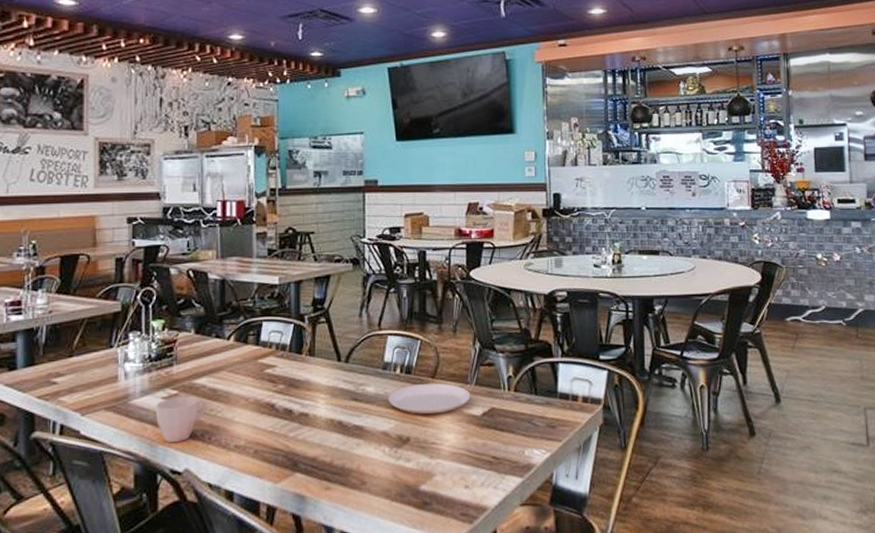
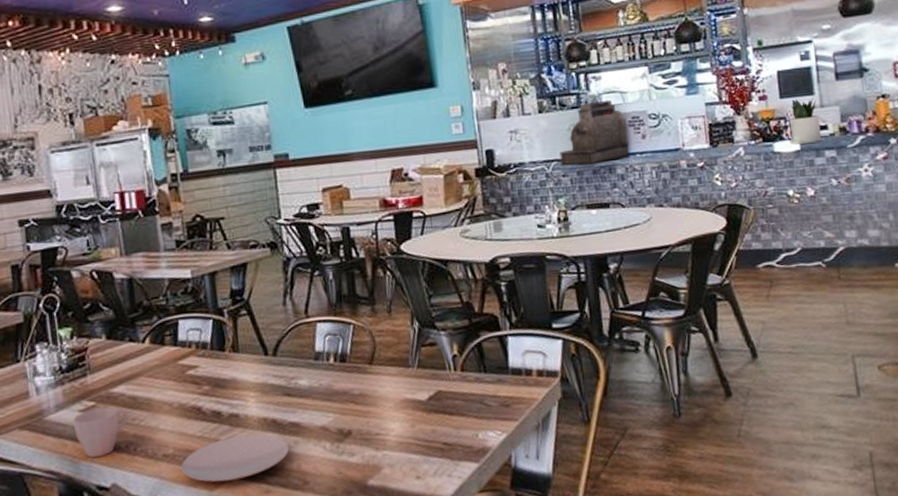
plate: none [250,433,352,476] -> present [180,434,290,482]
plate: present [388,383,471,415] -> none [323,369,414,405]
cash register: none [619,159,681,216] -> present [560,99,631,167]
planter: none [821,174,852,215] -> present [789,97,825,146]

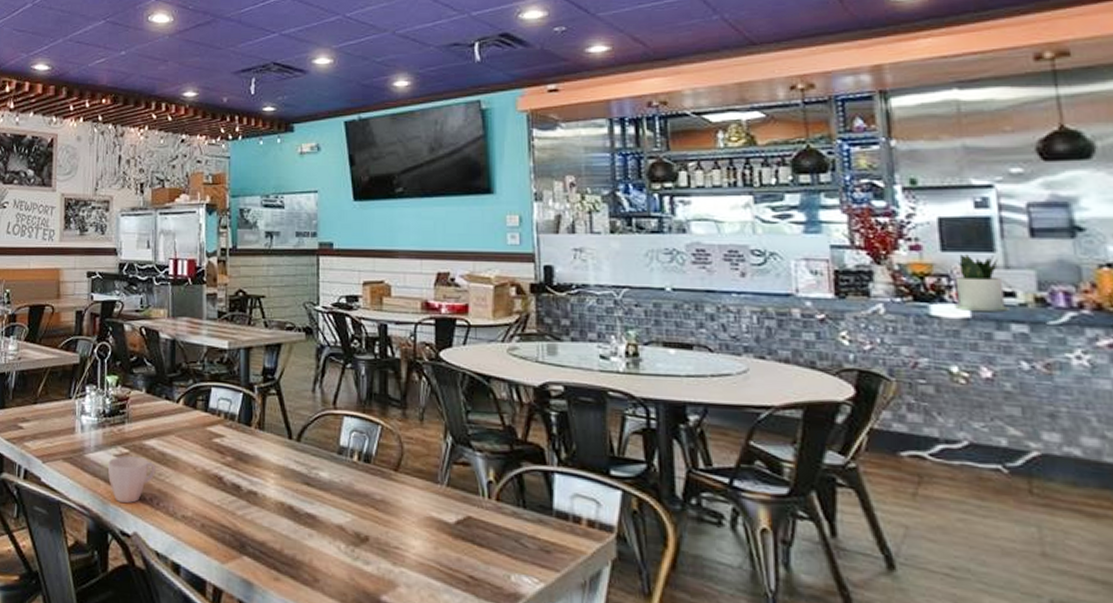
plate: present [180,434,290,482] -> none [197,514,303,559]
cash register: present [560,99,631,167] -> none [633,227,725,299]

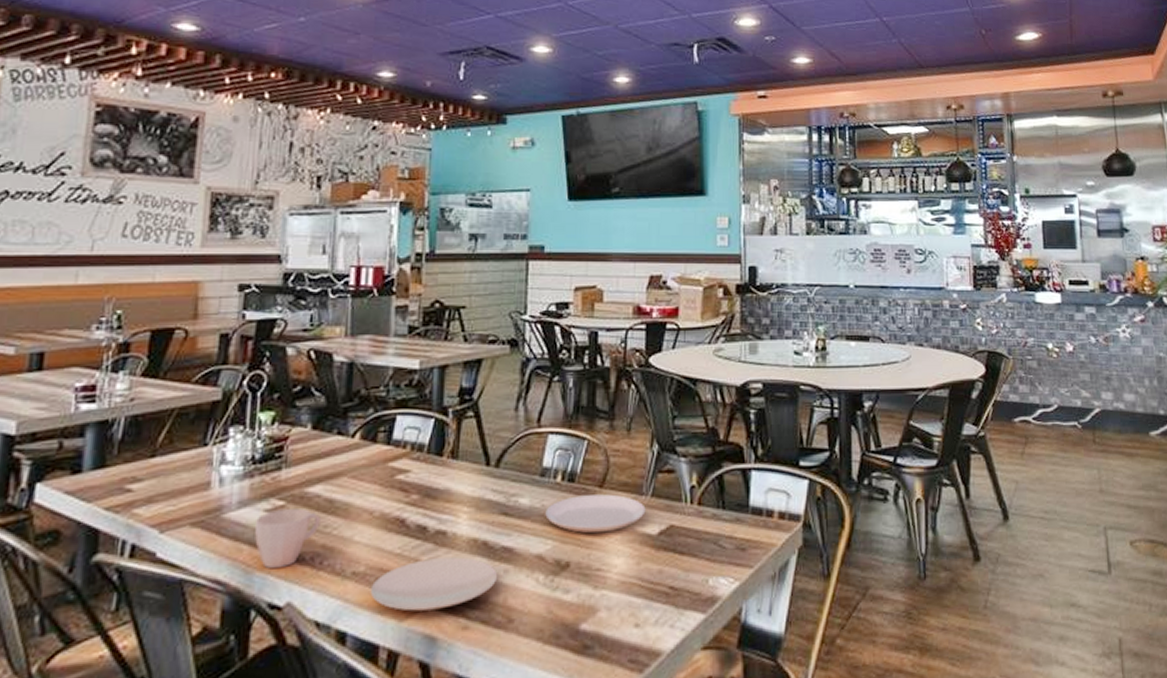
plate: none [197,514,303,559] -> present [370,557,498,611]
plate: none [344,476,442,514] -> present [545,494,646,534]
planter: present [955,254,1011,313] -> none [1051,251,1085,298]

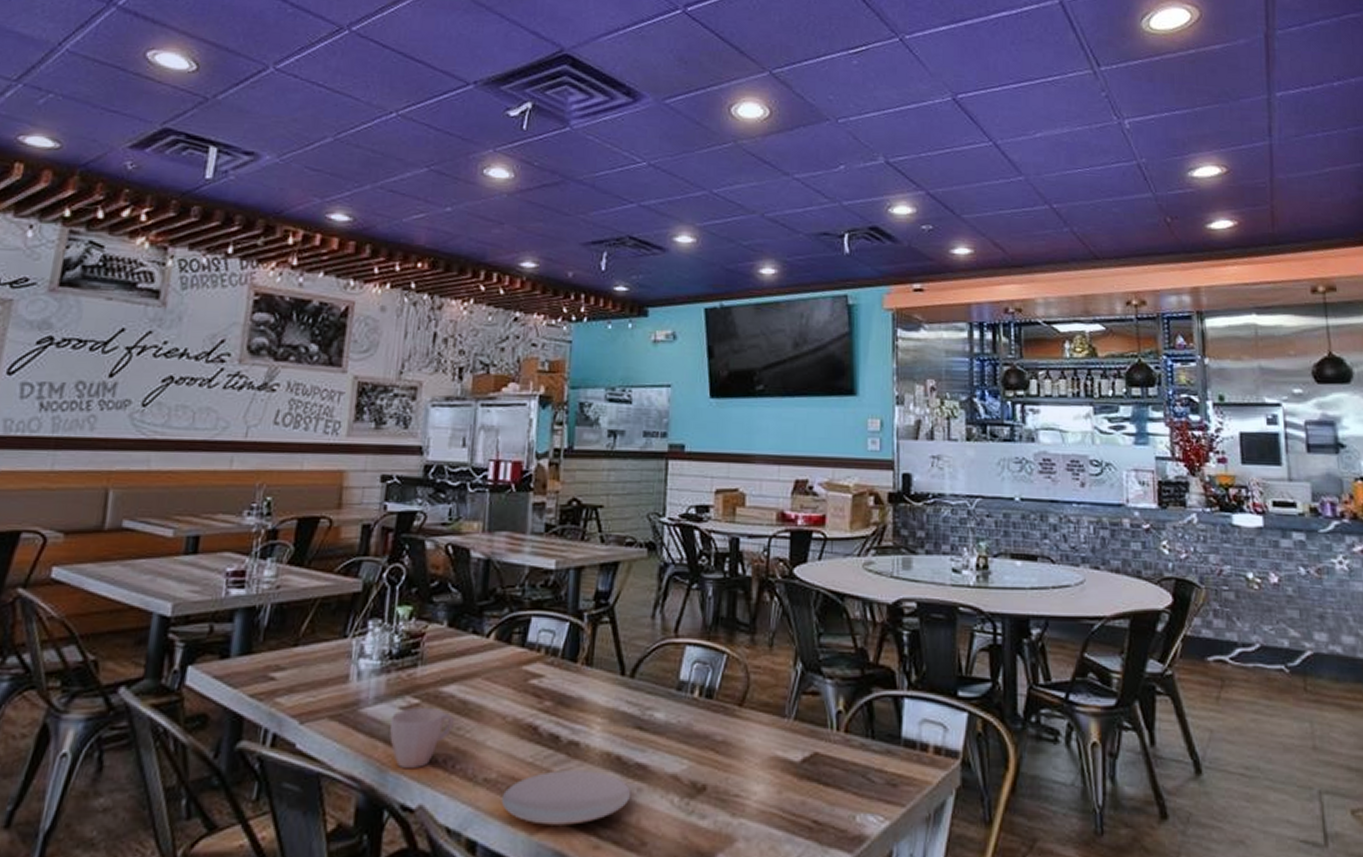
plate: present [545,494,646,534] -> none [681,714,788,756]

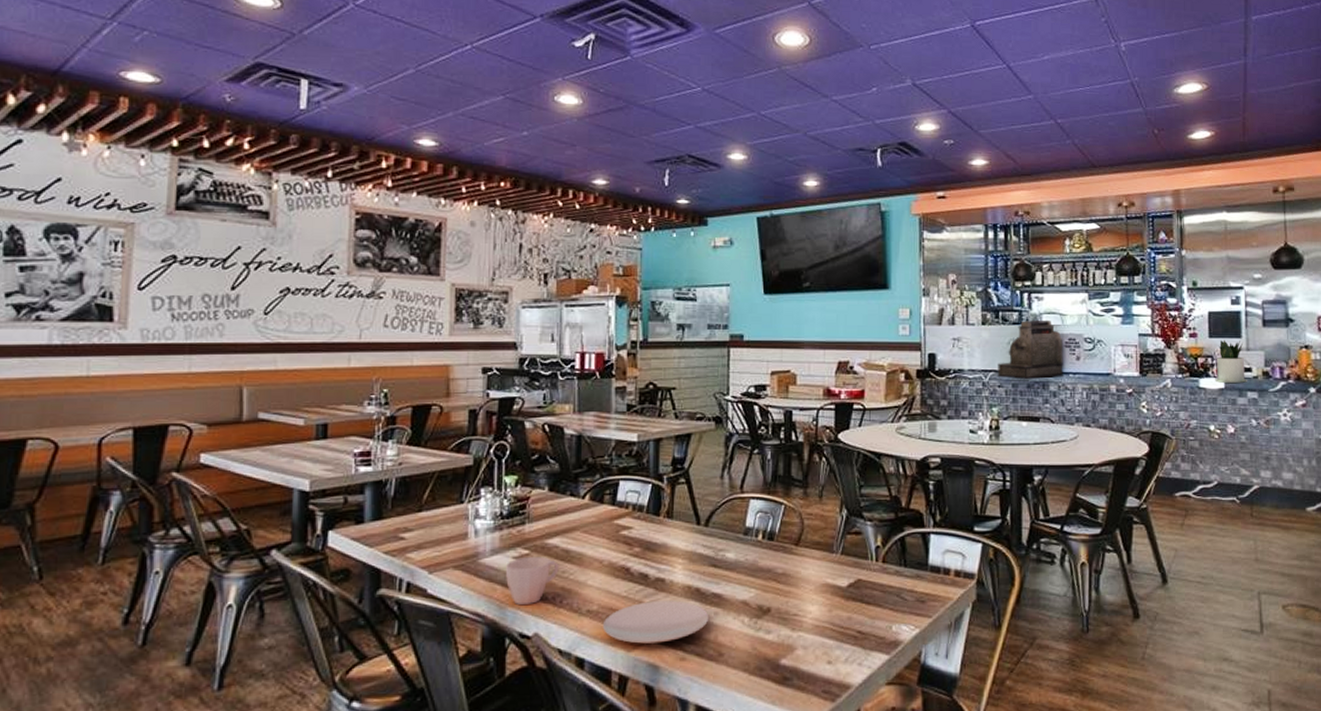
cash register: none [986,436,1067,509] -> present [998,319,1064,380]
planter: none [1251,467,1293,522] -> present [1215,340,1249,384]

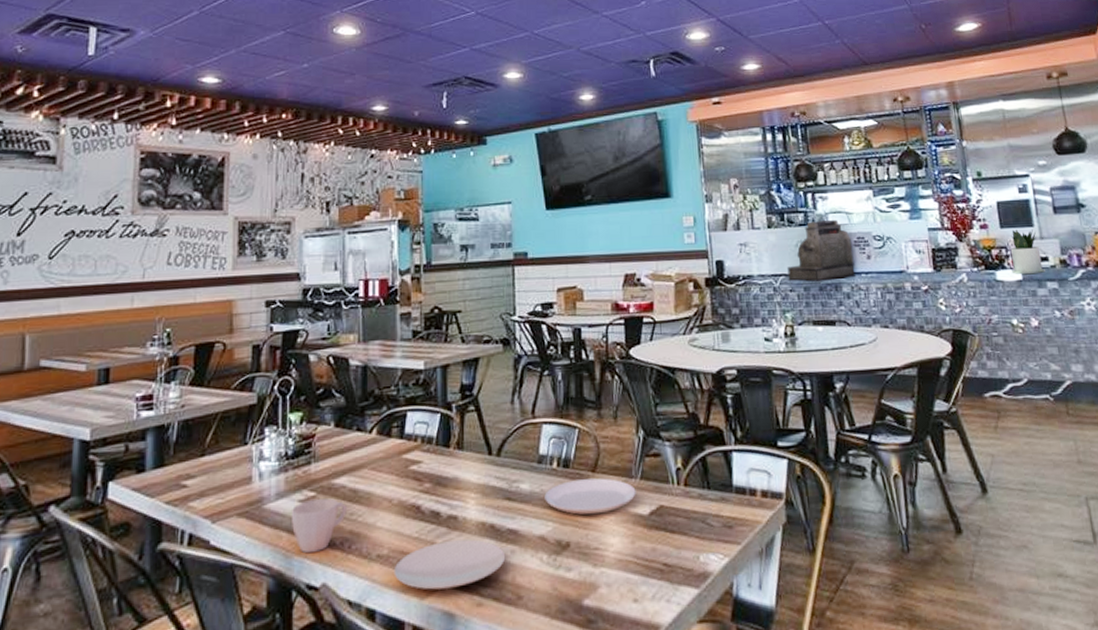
plate: none [749,551,836,584] -> present [544,478,636,515]

